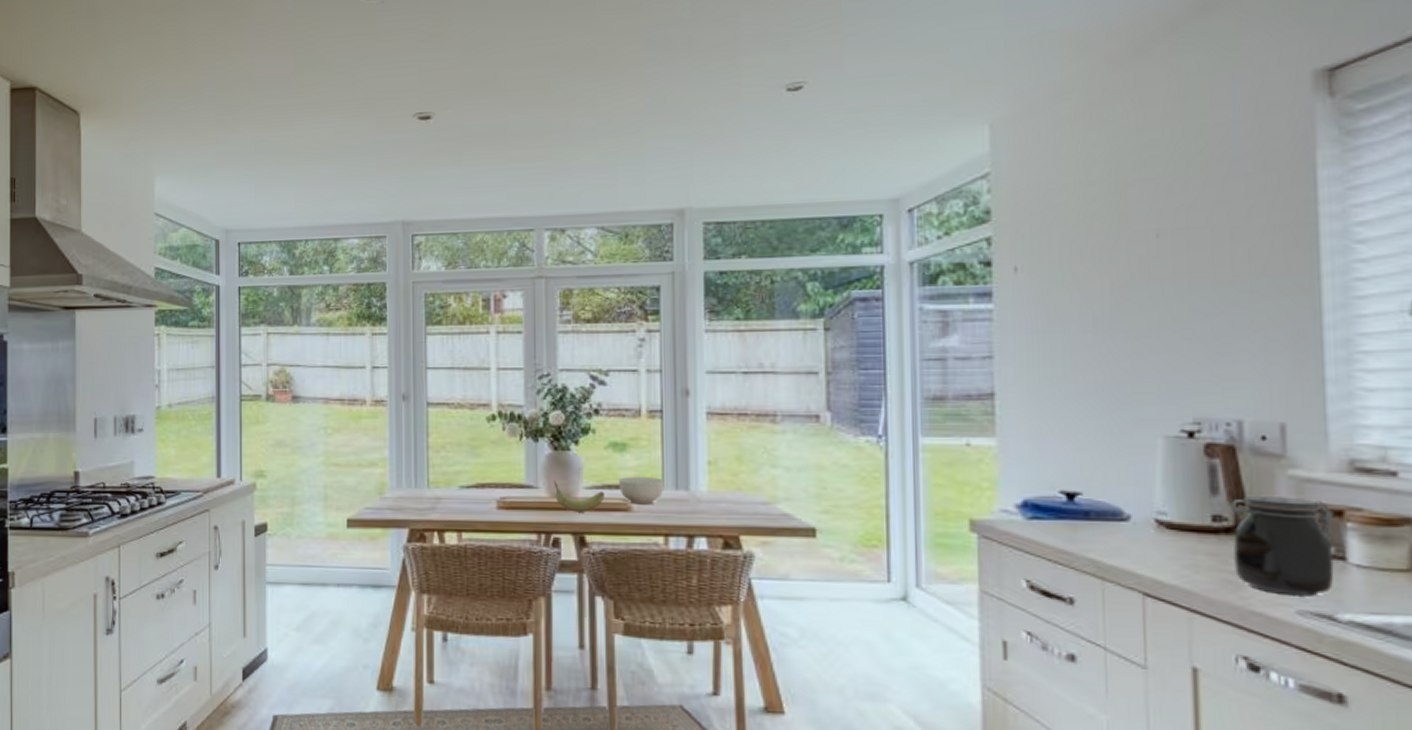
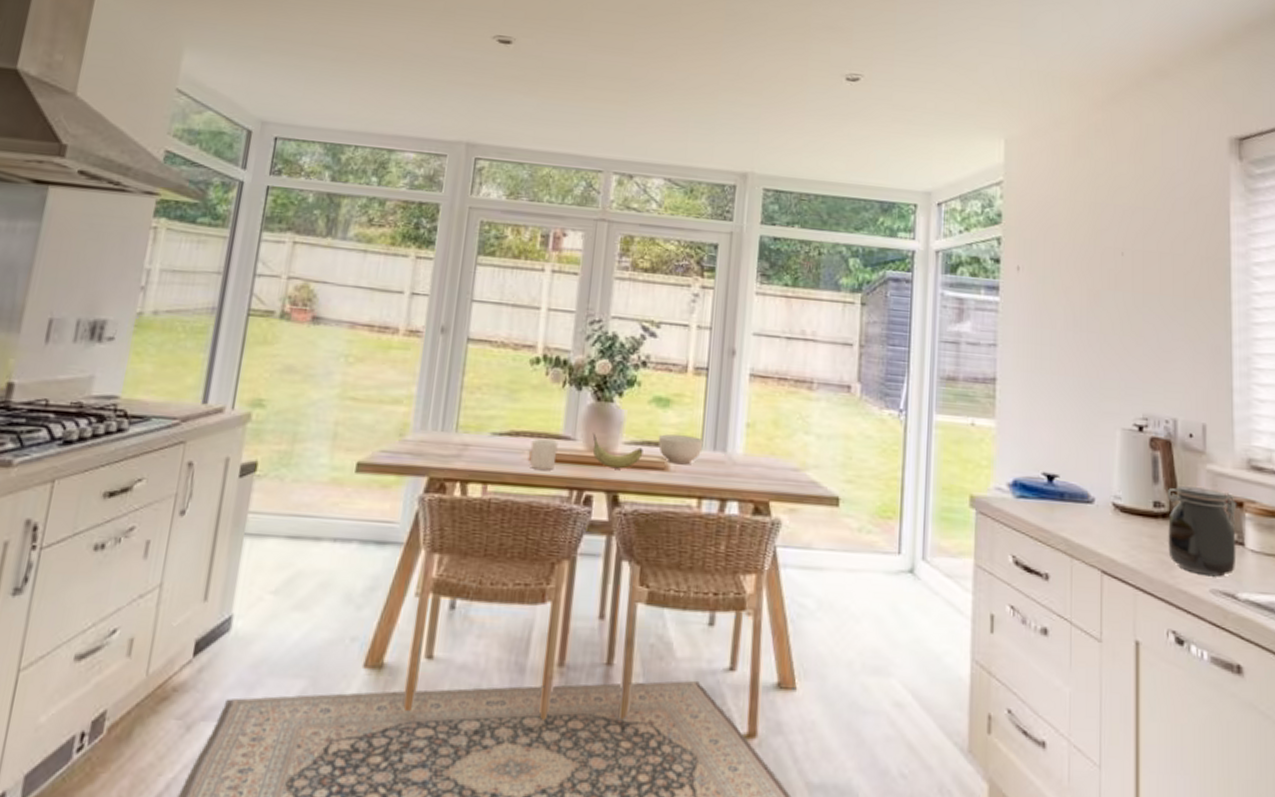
mug: none [496,488,522,517] -> present [529,438,558,470]

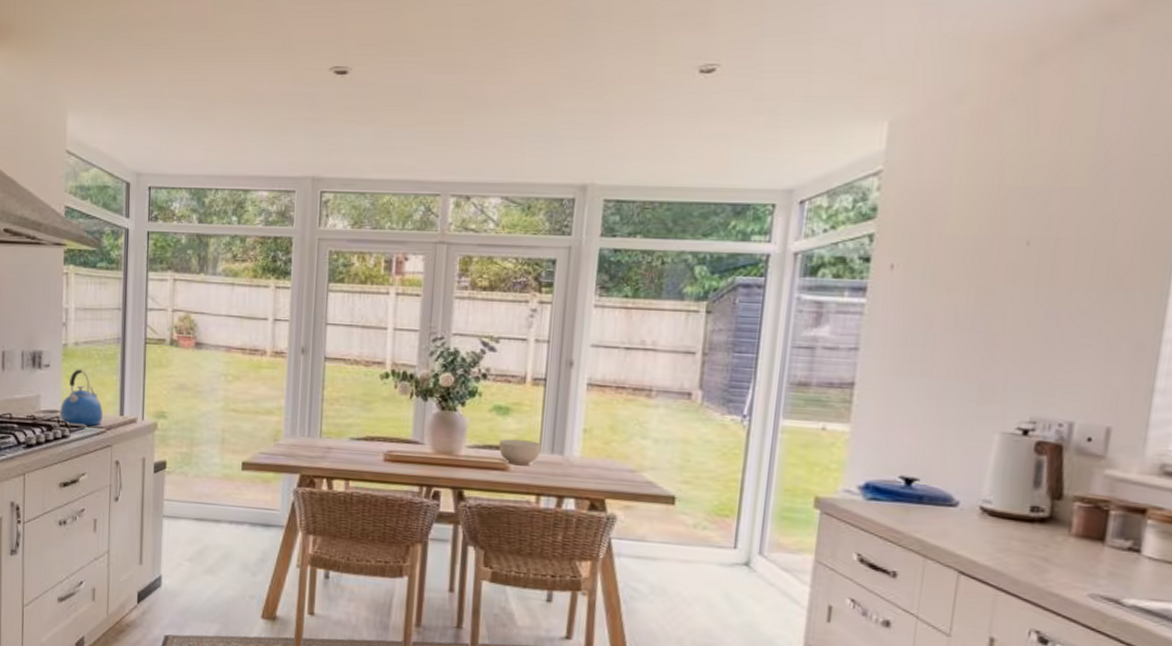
kettle: none [117,344,180,418] -> present [59,369,103,427]
mug: present [529,438,558,470] -> none [384,442,408,470]
fruit: present [592,433,643,469] -> none [438,438,485,469]
jar: present [1167,485,1237,577] -> none [1042,490,1138,583]

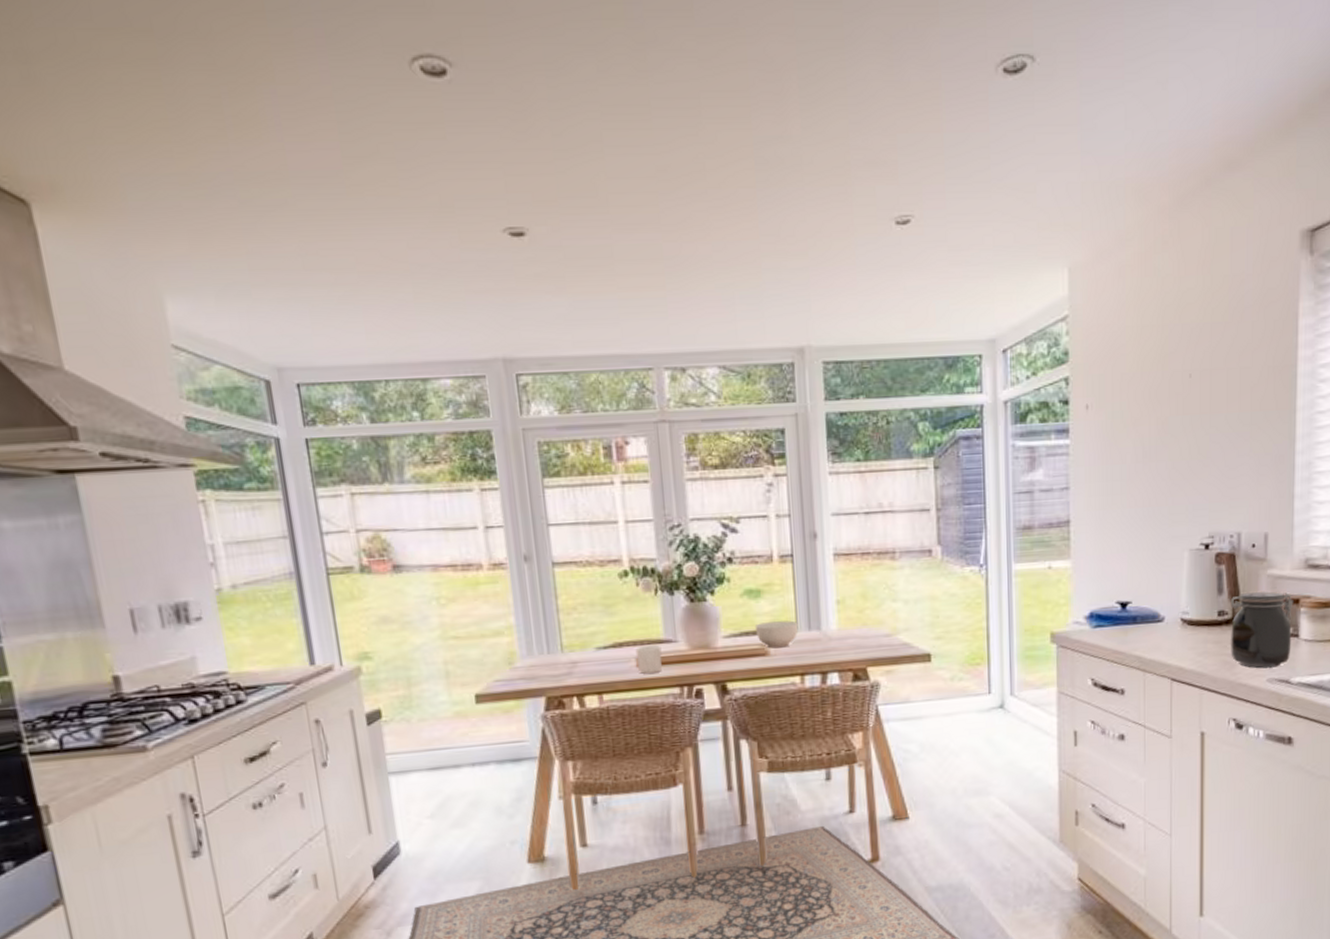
kettle: present [59,369,103,427] -> none [226,617,288,688]
mug: none [384,442,408,470] -> present [635,644,663,674]
jar: none [1042,490,1138,583] -> present [1230,591,1294,669]

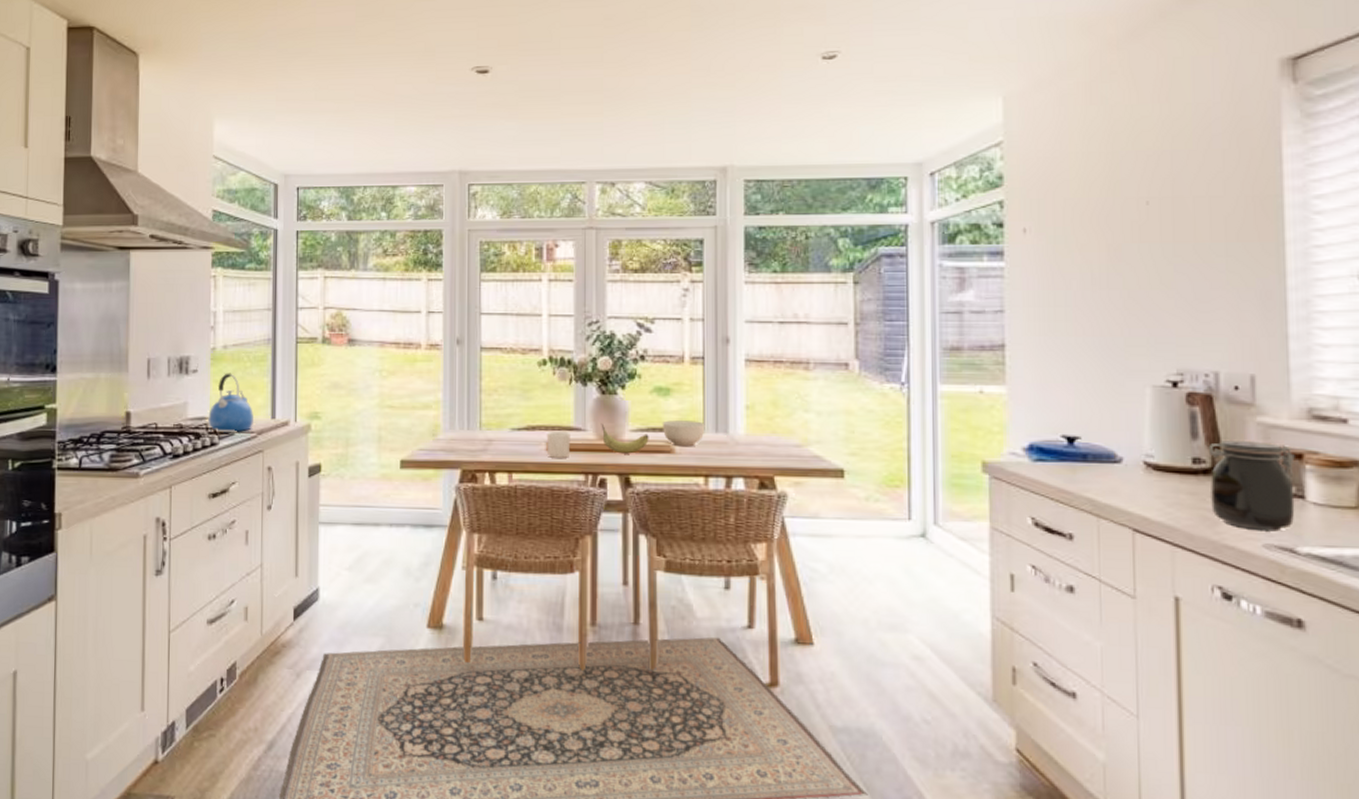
kettle: none [226,617,288,688] -> present [207,373,253,433]
fruit: none [692,632,743,662] -> present [601,423,649,454]

